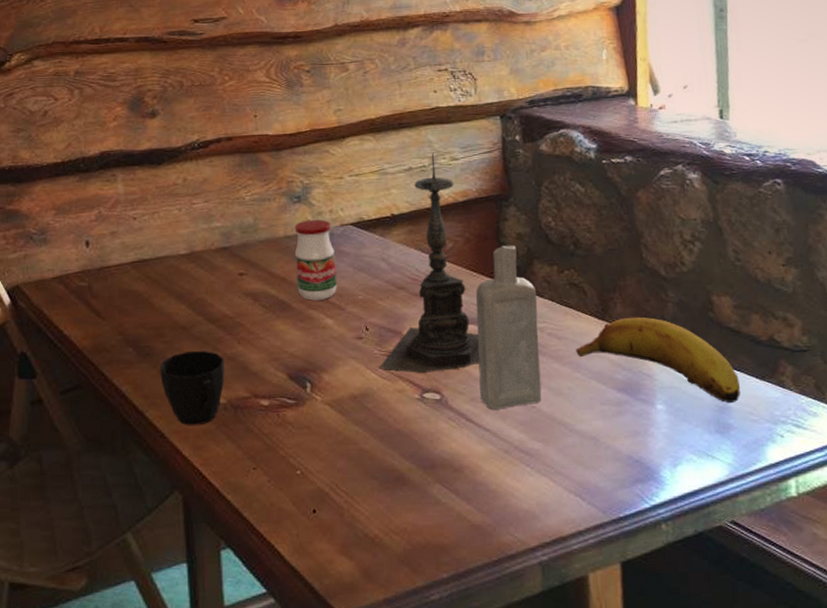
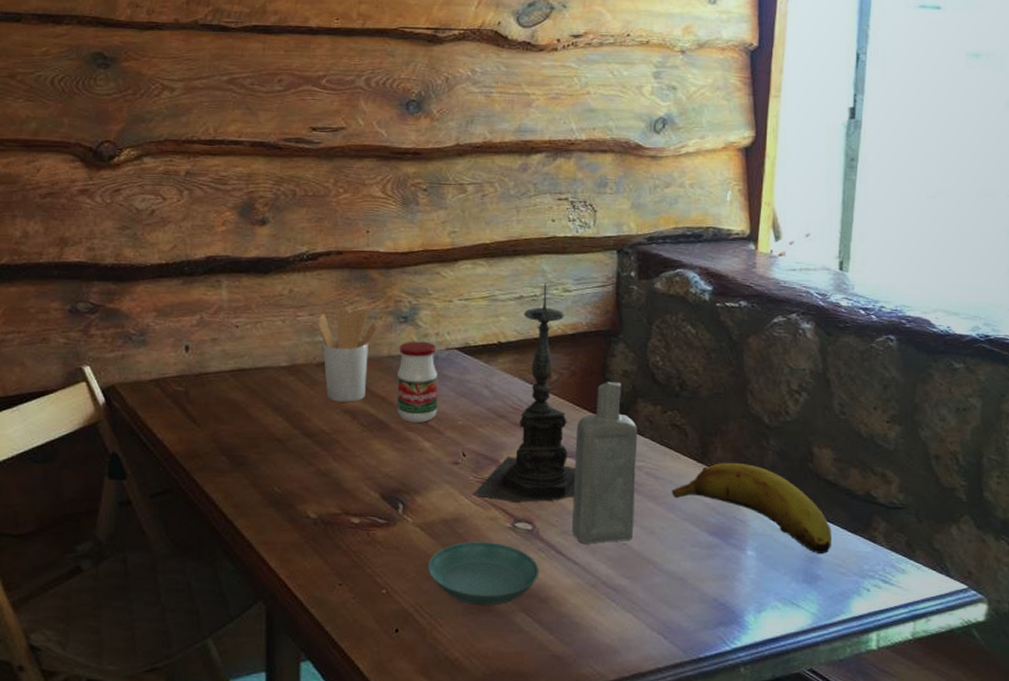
cup: present [160,350,225,426] -> none [252,463,318,539]
utensil holder: none [213,193,272,286] -> present [317,309,378,402]
saucer: none [339,414,452,480] -> present [427,541,539,606]

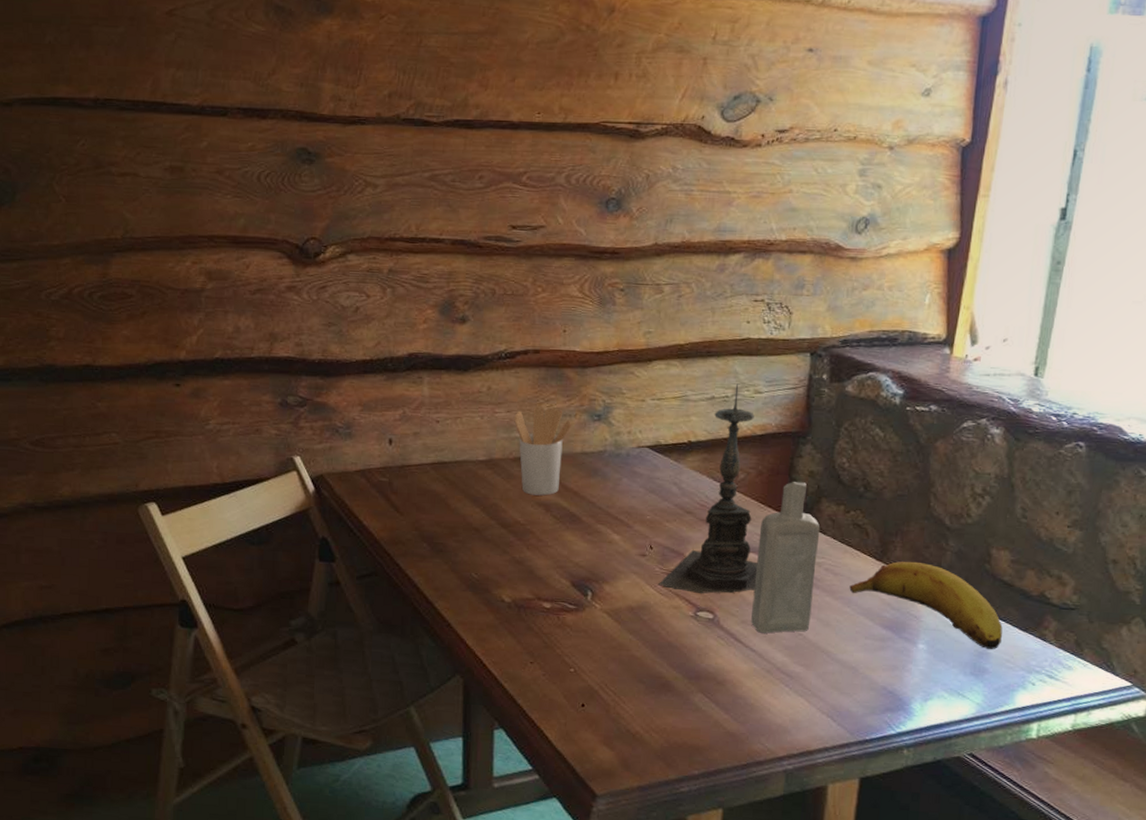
jar: present [396,341,438,423] -> none [588,438,629,517]
saucer: present [427,541,539,606] -> none [613,627,718,686]

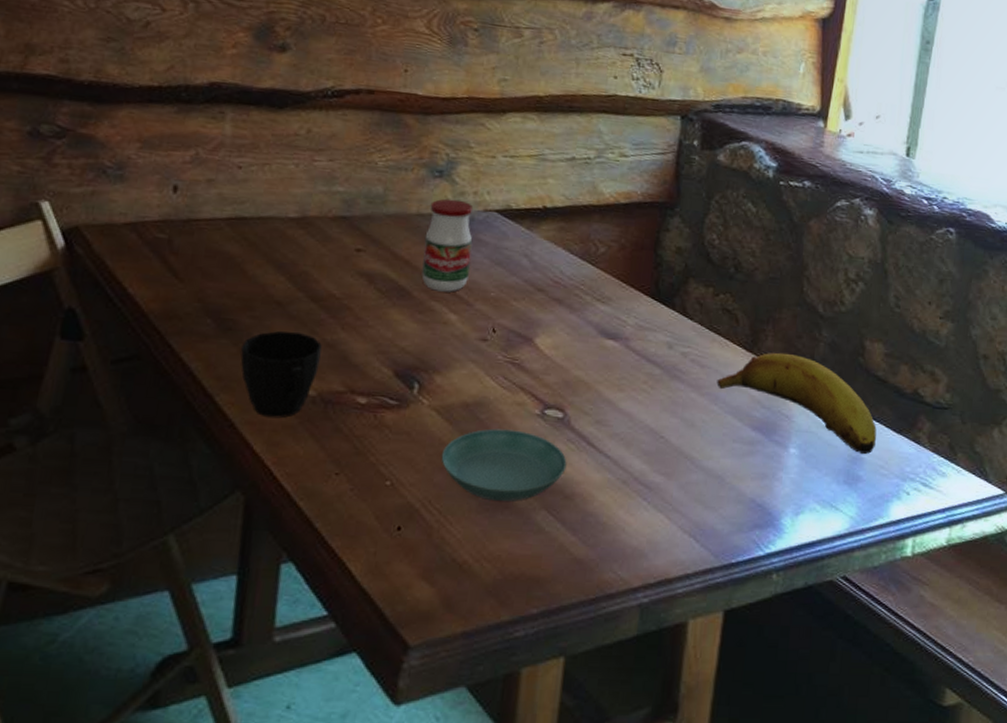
cup: none [451,551,512,620] -> present [240,330,322,419]
utensil holder: present [514,406,572,496] -> none [337,156,408,264]
jar: none [588,438,629,517] -> present [421,199,473,292]
saucer: none [613,627,718,686] -> present [441,428,567,502]
candle holder: present [658,383,758,594] -> none [500,144,619,388]
bottle: present [751,481,821,634] -> none [607,257,687,436]

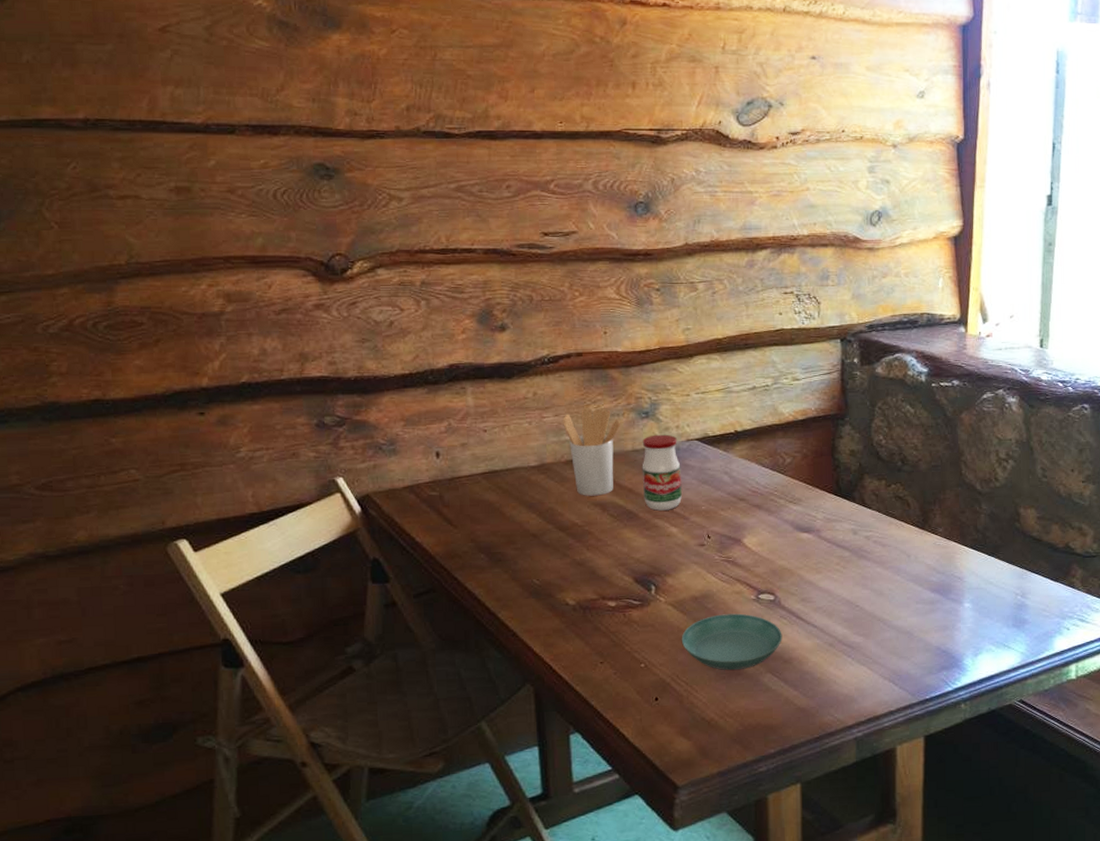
cup: present [240,330,322,419] -> none [511,556,574,626]
utensil holder: none [337,156,408,264] -> present [563,408,621,496]
fruit: present [717,352,877,454] -> none [897,526,1037,601]

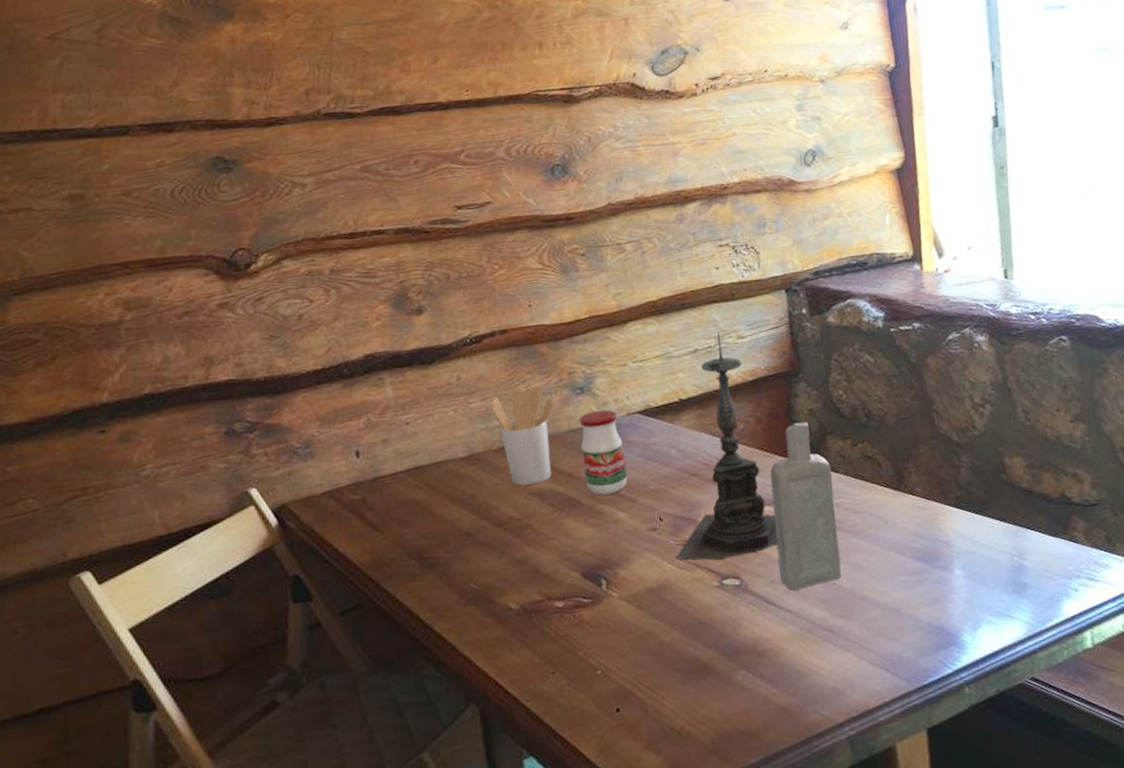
saucer: present [681,613,783,671] -> none [639,603,754,670]
candle holder: none [719,372,812,578] -> present [676,331,778,561]
bottle: none [809,460,866,609] -> present [770,421,842,591]

